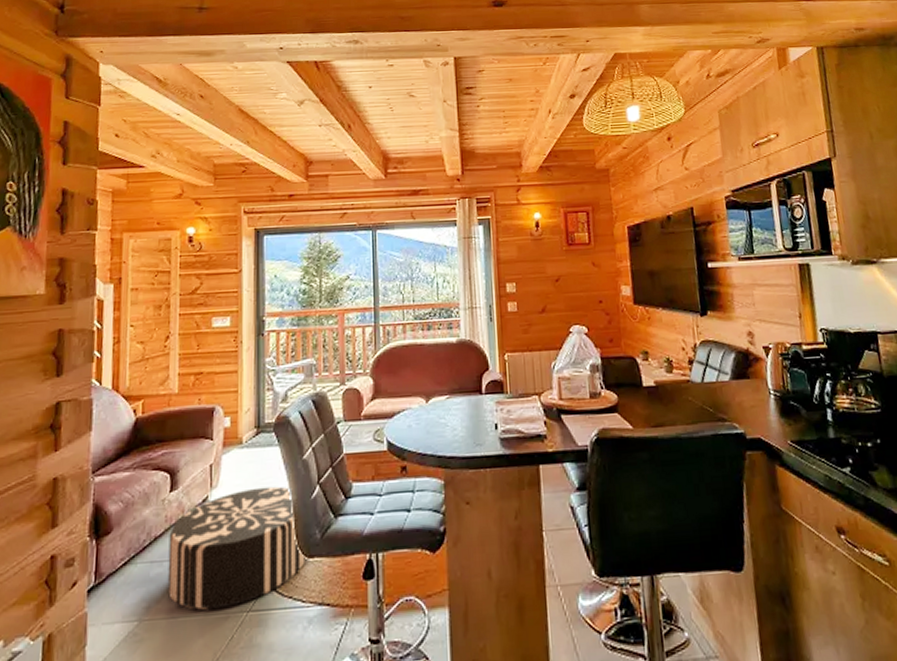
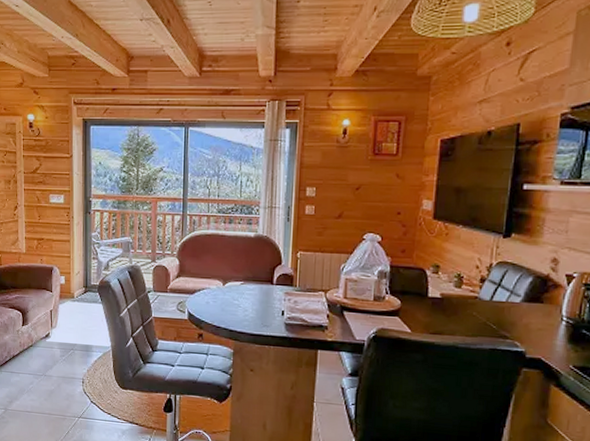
pouf: present [167,486,309,611] -> none [23,332,123,413]

